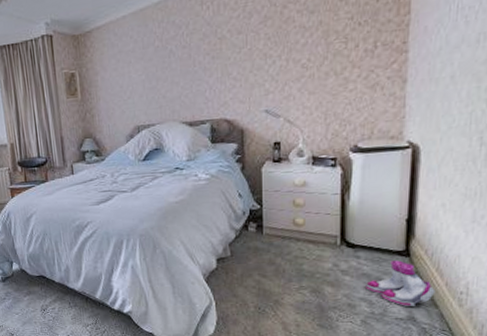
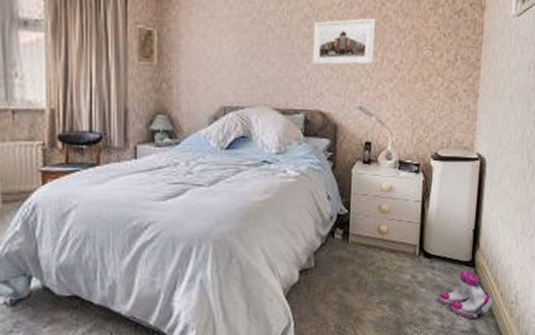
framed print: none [212,22,277,79] -> present [312,17,375,66]

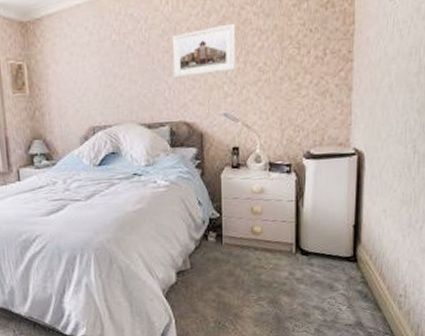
boots: present [438,271,493,318] -> none [319,266,379,312]

